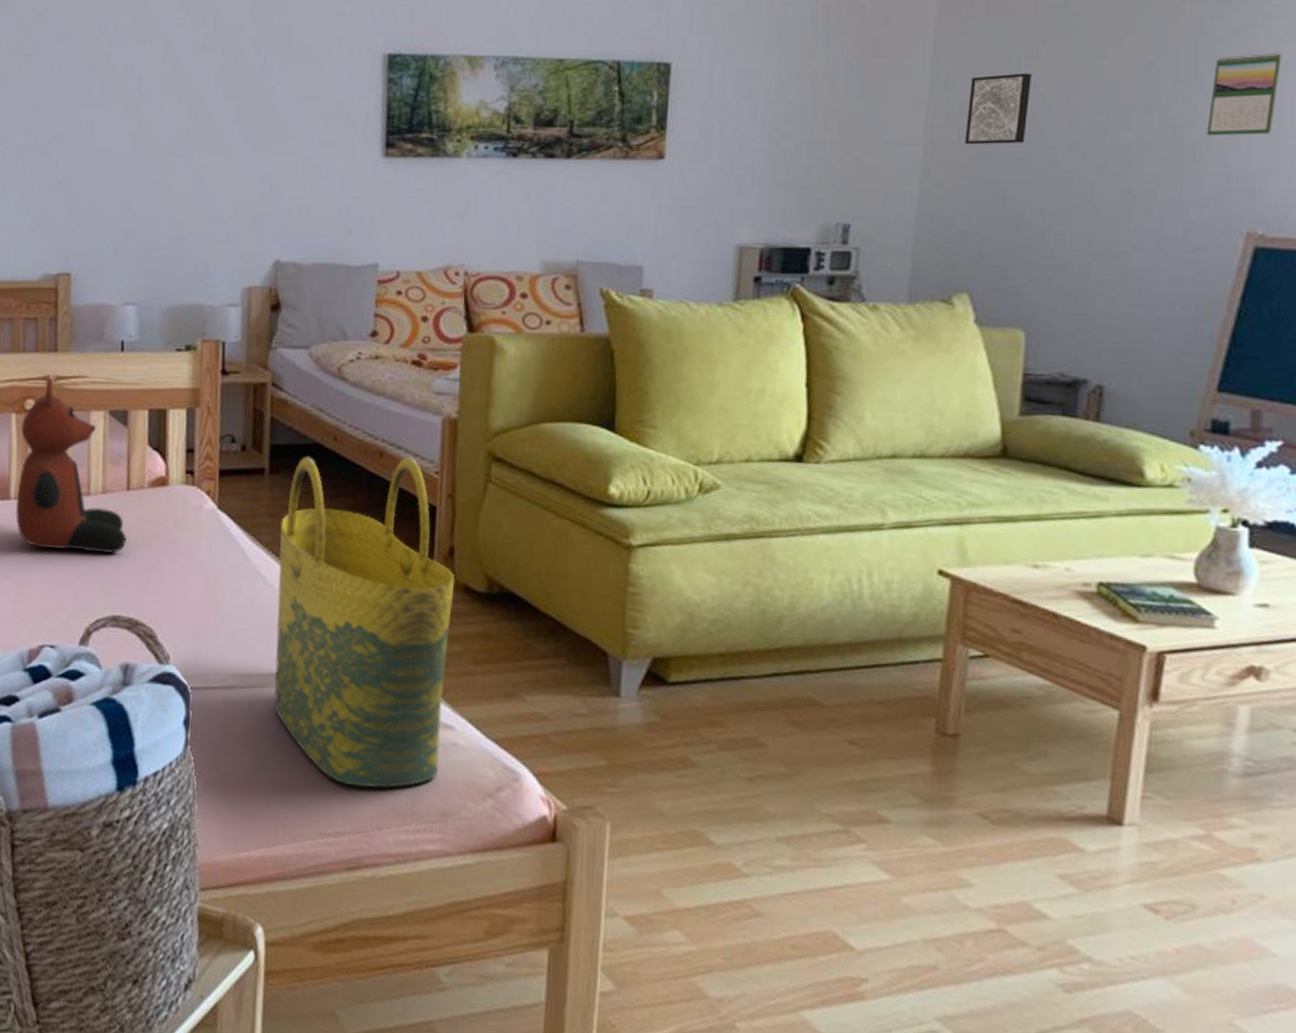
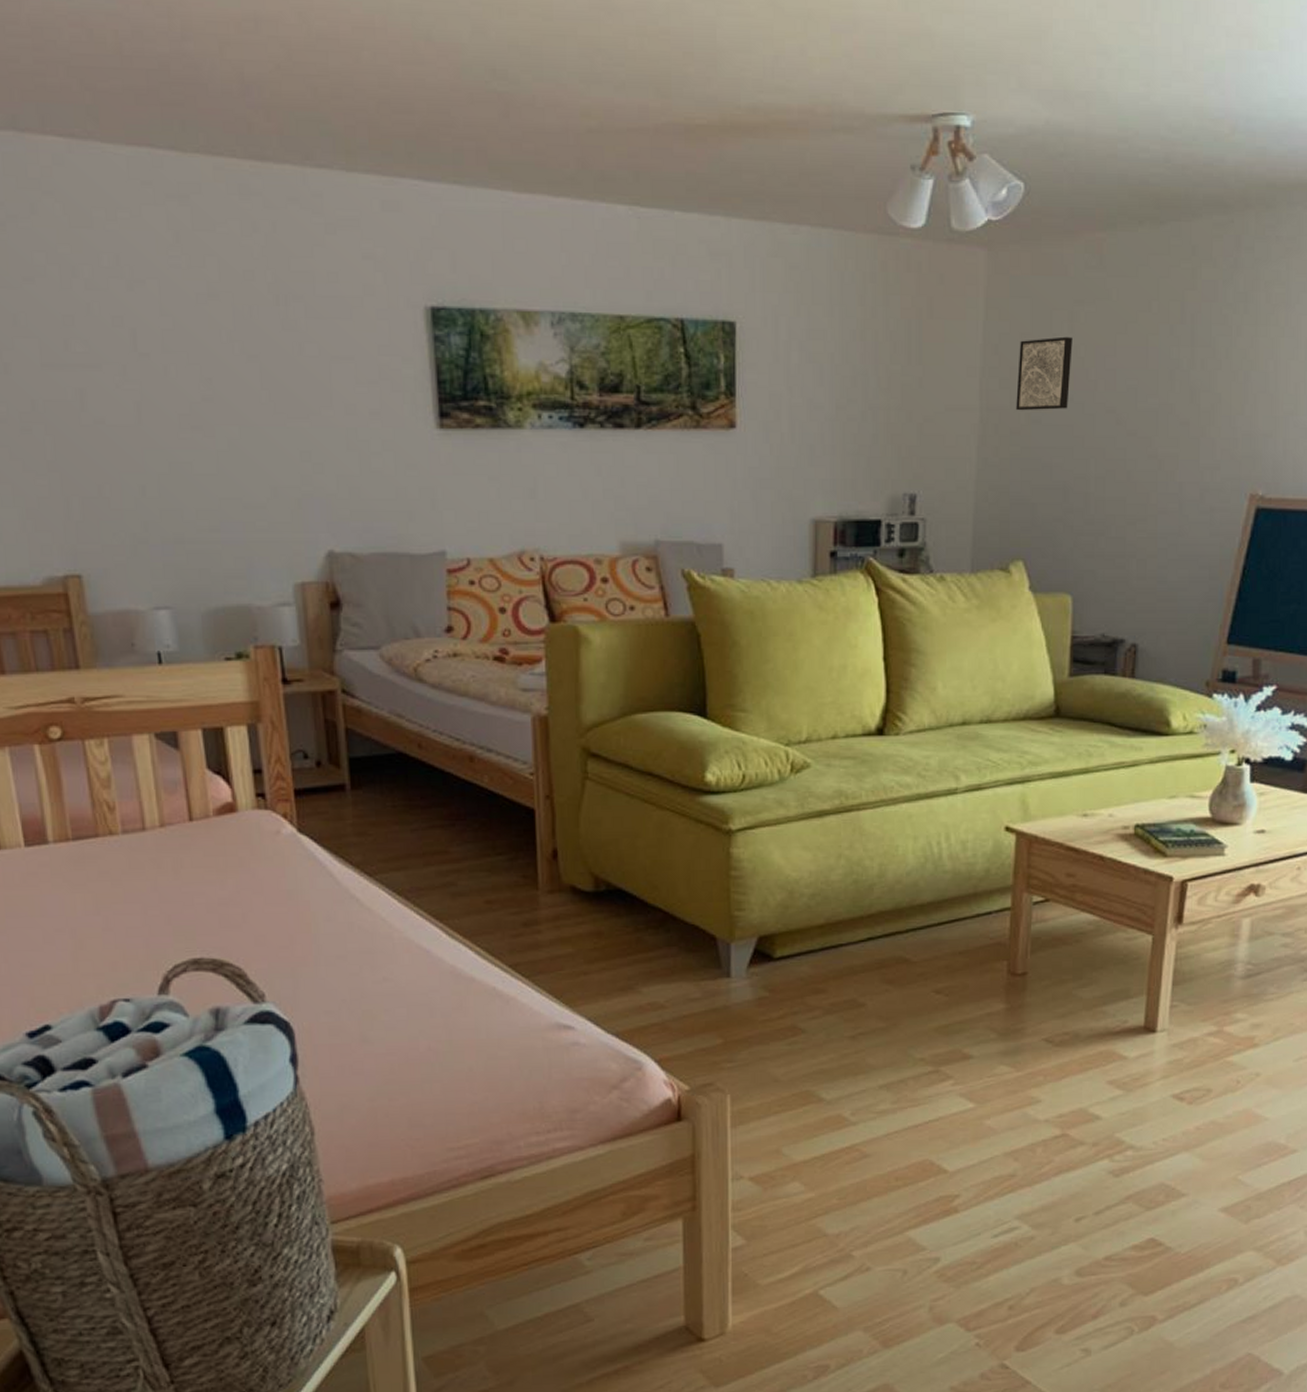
teddy bear: present [15,378,127,553] -> none [48,701,197,895]
tote bag: present [274,457,455,788] -> none [370,759,562,1098]
calendar: present [1206,52,1283,136] -> none [1219,318,1280,401]

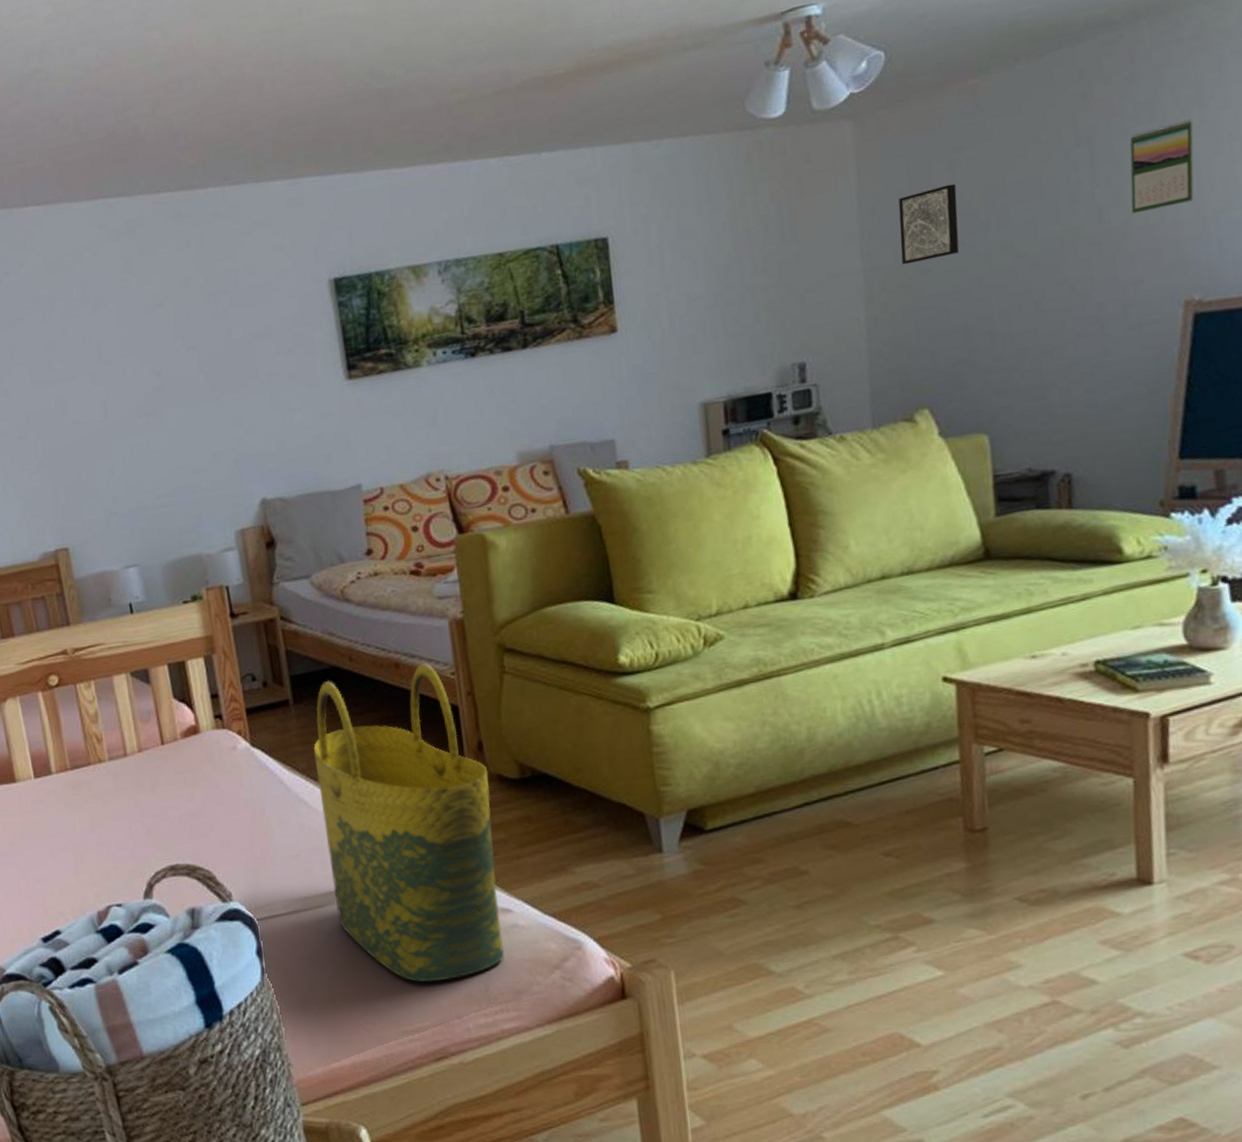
tote bag: none [370,759,562,1098] -> present [313,663,504,983]
calendar: none [1219,318,1280,401] -> present [1130,119,1194,214]

